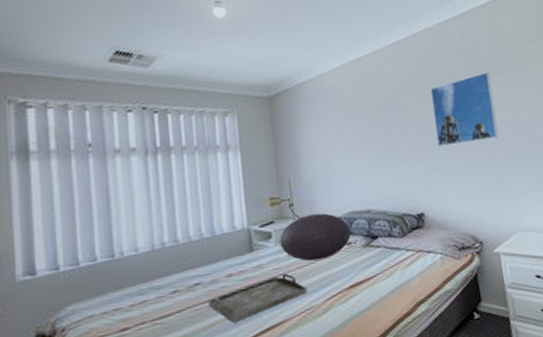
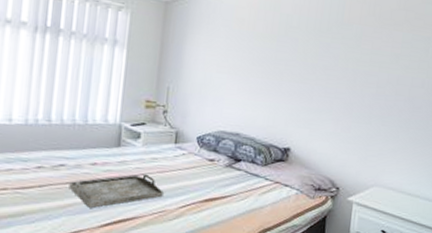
cushion: present [279,213,352,261] -> none [147,124,217,170]
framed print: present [430,72,499,146] -> none [319,25,389,93]

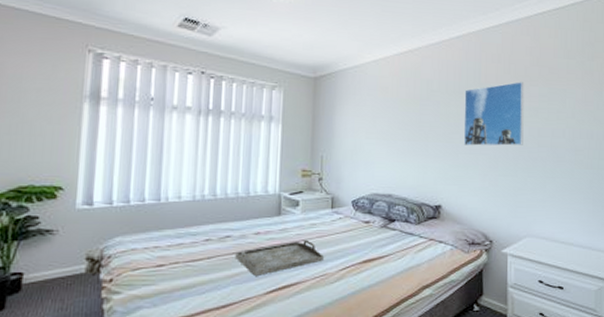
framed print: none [319,25,389,93] -> present [463,82,525,146]

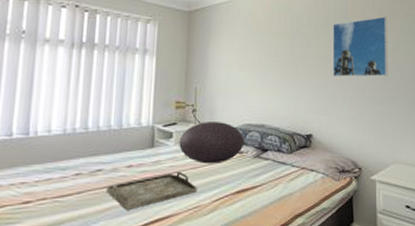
cushion: none [305,191,372,233] -> present [179,122,245,164]

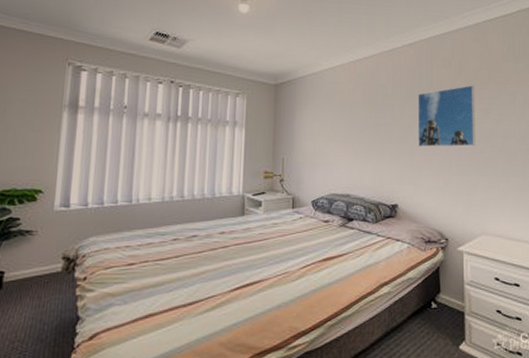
serving tray: present [106,171,197,210] -> none [201,239,285,274]
cushion: present [179,122,245,164] -> none [268,191,331,232]

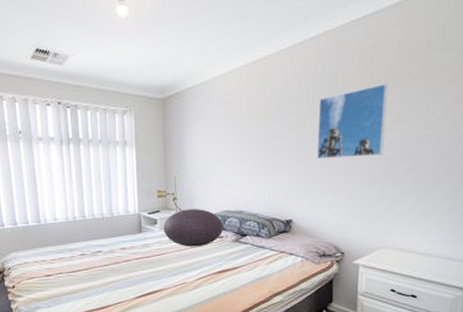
cushion: none [268,191,331,232] -> present [163,209,224,247]

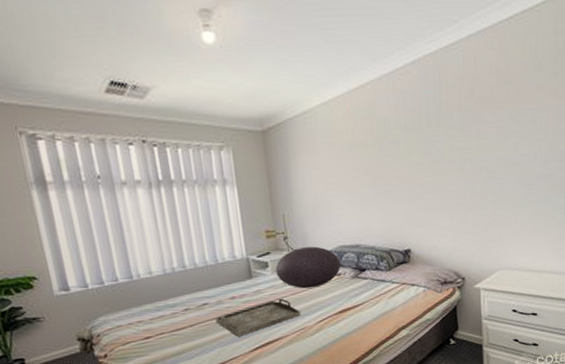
serving tray: none [107,253,182,284] -> present [215,298,301,337]
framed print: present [316,84,389,159] -> none [425,106,492,185]

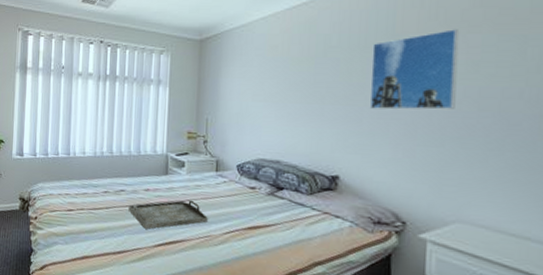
cushion: present [275,246,341,289] -> none [191,153,258,197]
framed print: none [425,106,492,185] -> present [369,29,460,110]

